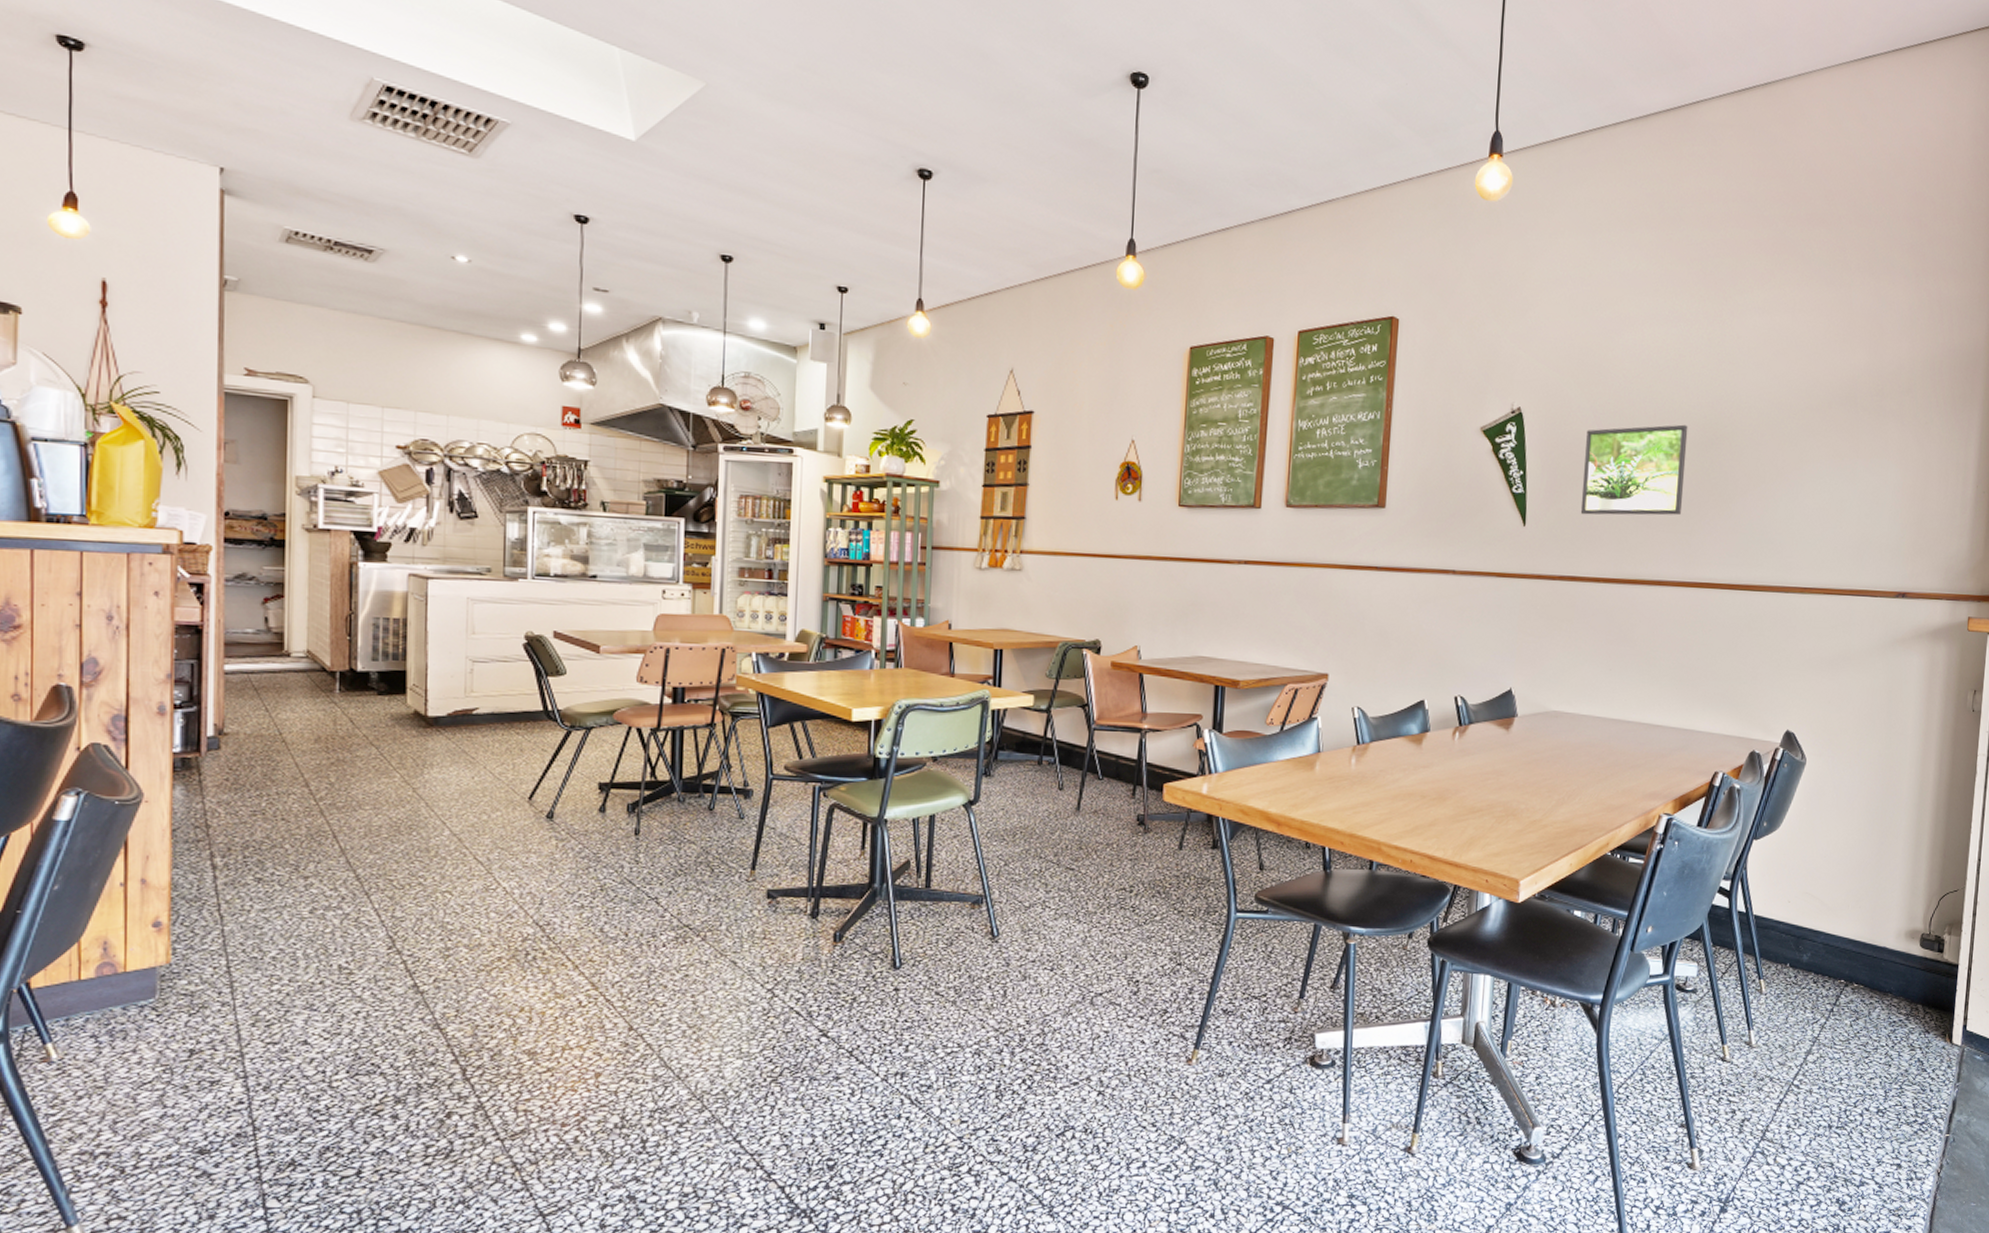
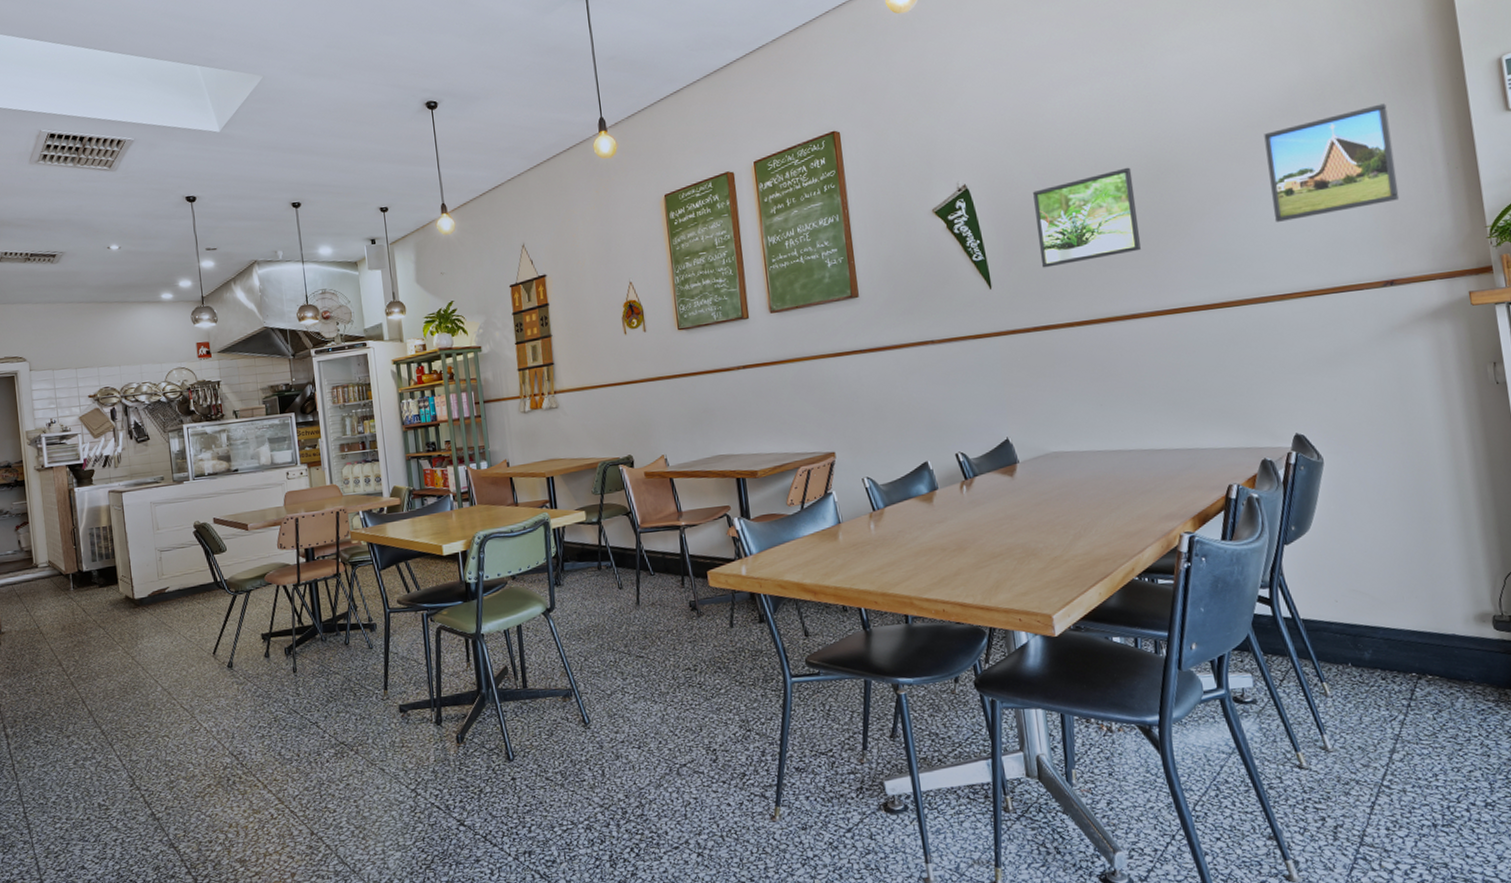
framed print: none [1812,412,1936,514] -> present [1264,103,1400,222]

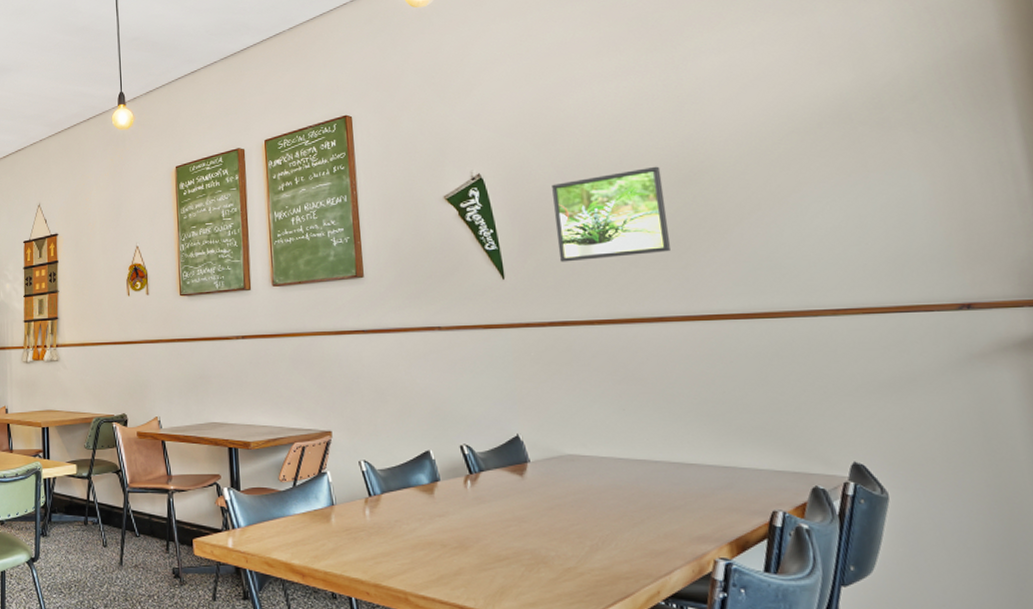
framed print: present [1264,103,1400,222] -> none [811,115,976,232]

